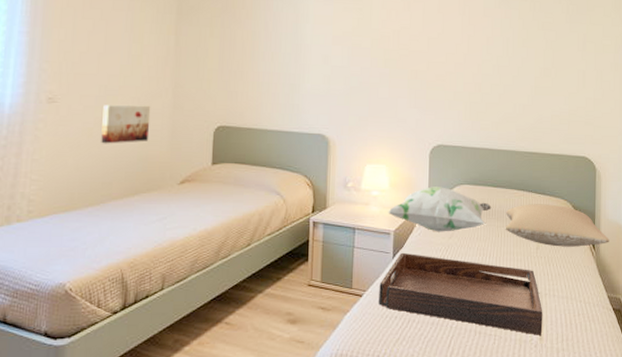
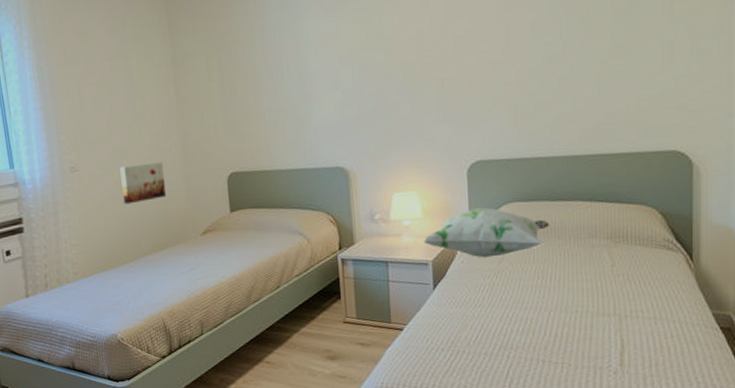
serving tray: present [379,252,543,335] -> none [421,282,623,361]
pillow: present [505,204,609,247] -> none [568,213,714,262]

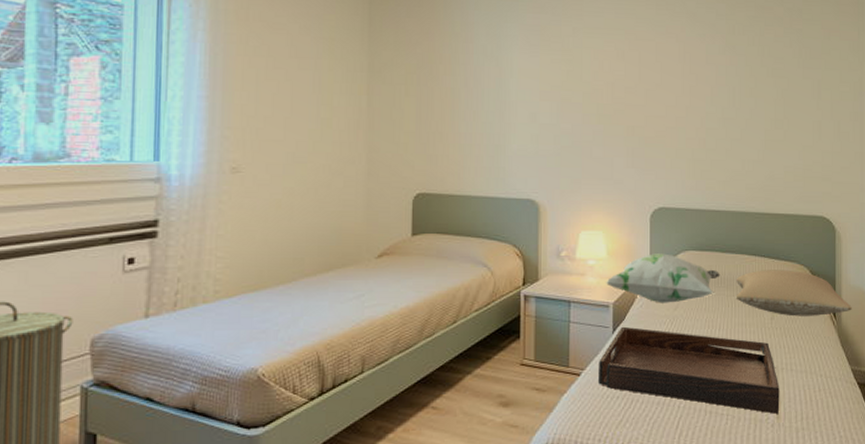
wall art: present [120,161,167,205] -> none [291,172,344,216]
serving tray: none [421,282,623,361] -> present [599,326,780,414]
pillow: none [568,213,714,262] -> present [735,269,852,317]

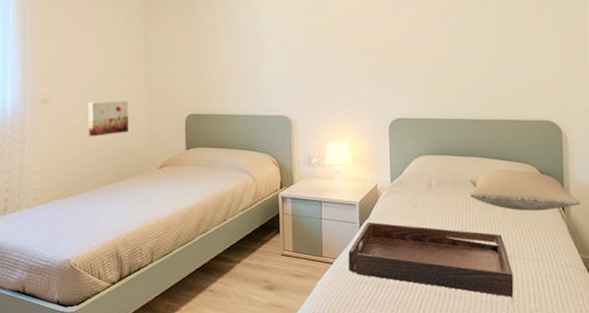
wall art: none [291,172,344,216] -> present [88,100,130,137]
decorative pillow: present [606,253,720,303] -> none [352,158,455,202]

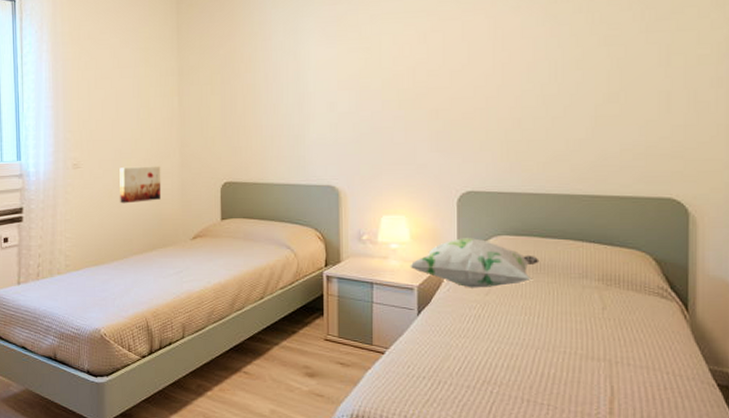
serving tray: present [348,222,514,297] -> none [403,309,613,409]
decorative pillow: none [352,158,455,202] -> present [410,238,540,288]
pillow: present [469,169,580,211] -> none [558,256,711,308]

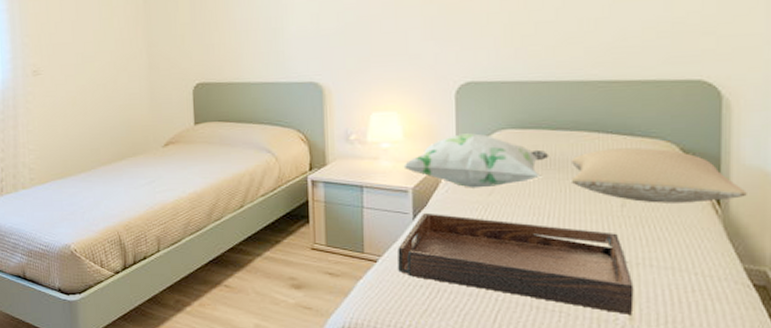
wall art: present [119,166,162,204] -> none [82,69,129,111]
serving tray: none [403,309,613,409] -> present [398,212,634,314]
pillow: none [558,256,711,308] -> present [570,147,747,203]

